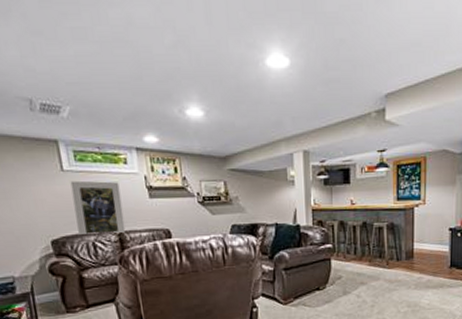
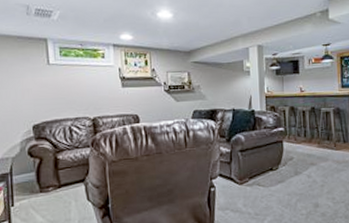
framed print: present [70,180,126,235] -> none [54,72,99,120]

